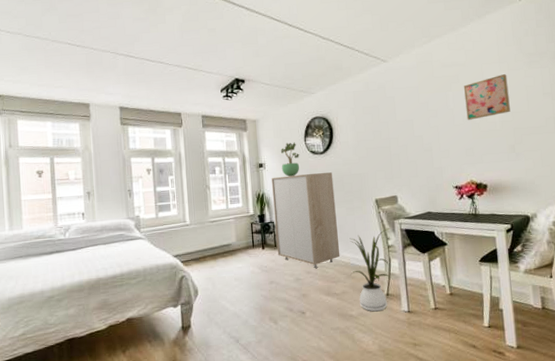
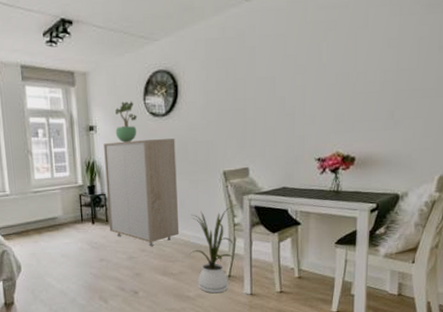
wall art: present [464,74,511,120] -> none [341,20,398,79]

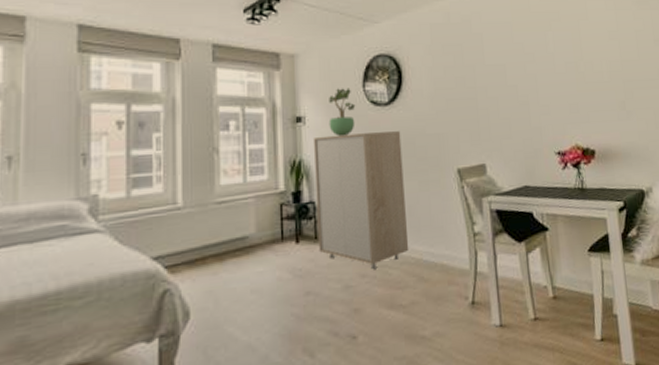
house plant: present [190,205,238,294] -> none [422,209,477,330]

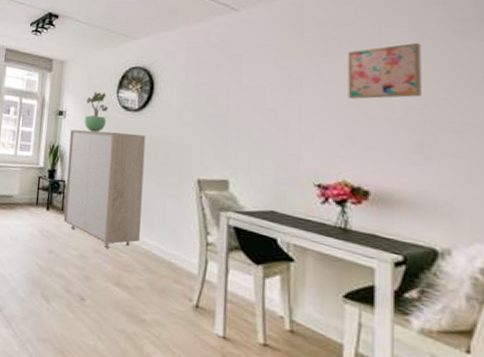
wall art: none [565,14,619,68] -> present [348,43,422,99]

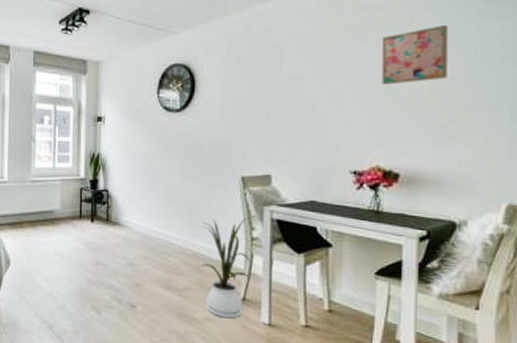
storage cabinet: present [63,129,146,248] -> none [109,135,189,253]
potted plant: present [84,92,109,132] -> none [124,93,150,137]
house plant: none [150,219,213,326] -> present [198,216,257,319]

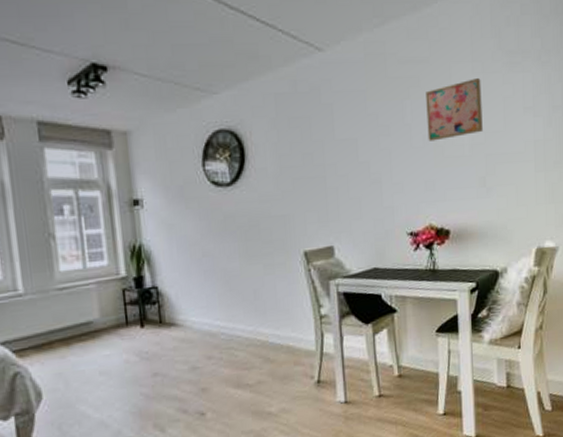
house plant: present [198,216,257,319] -> none [268,292,324,406]

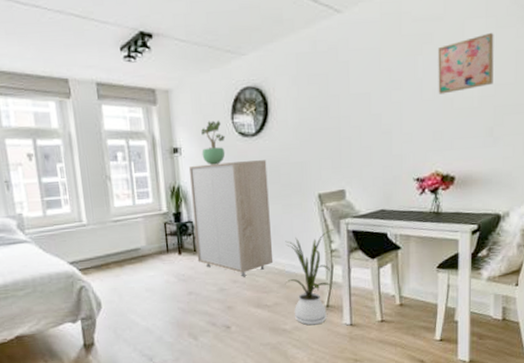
storage cabinet: none [153,213,255,351] -> present [190,160,274,276]
potted plant: none [167,167,196,220] -> present [201,120,226,165]
house plant: none [268,292,324,406] -> present [285,229,335,326]

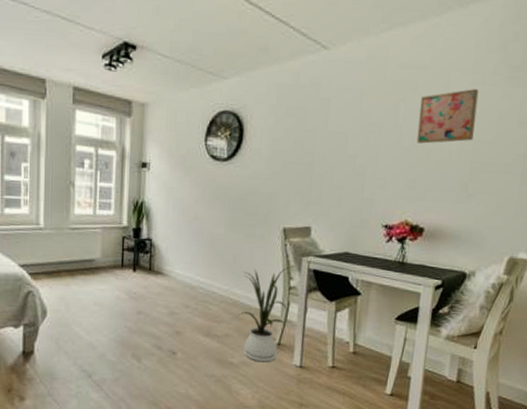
storage cabinet: present [190,160,274,276] -> none [151,182,235,302]
potted plant: present [201,120,226,165] -> none [170,140,197,185]

